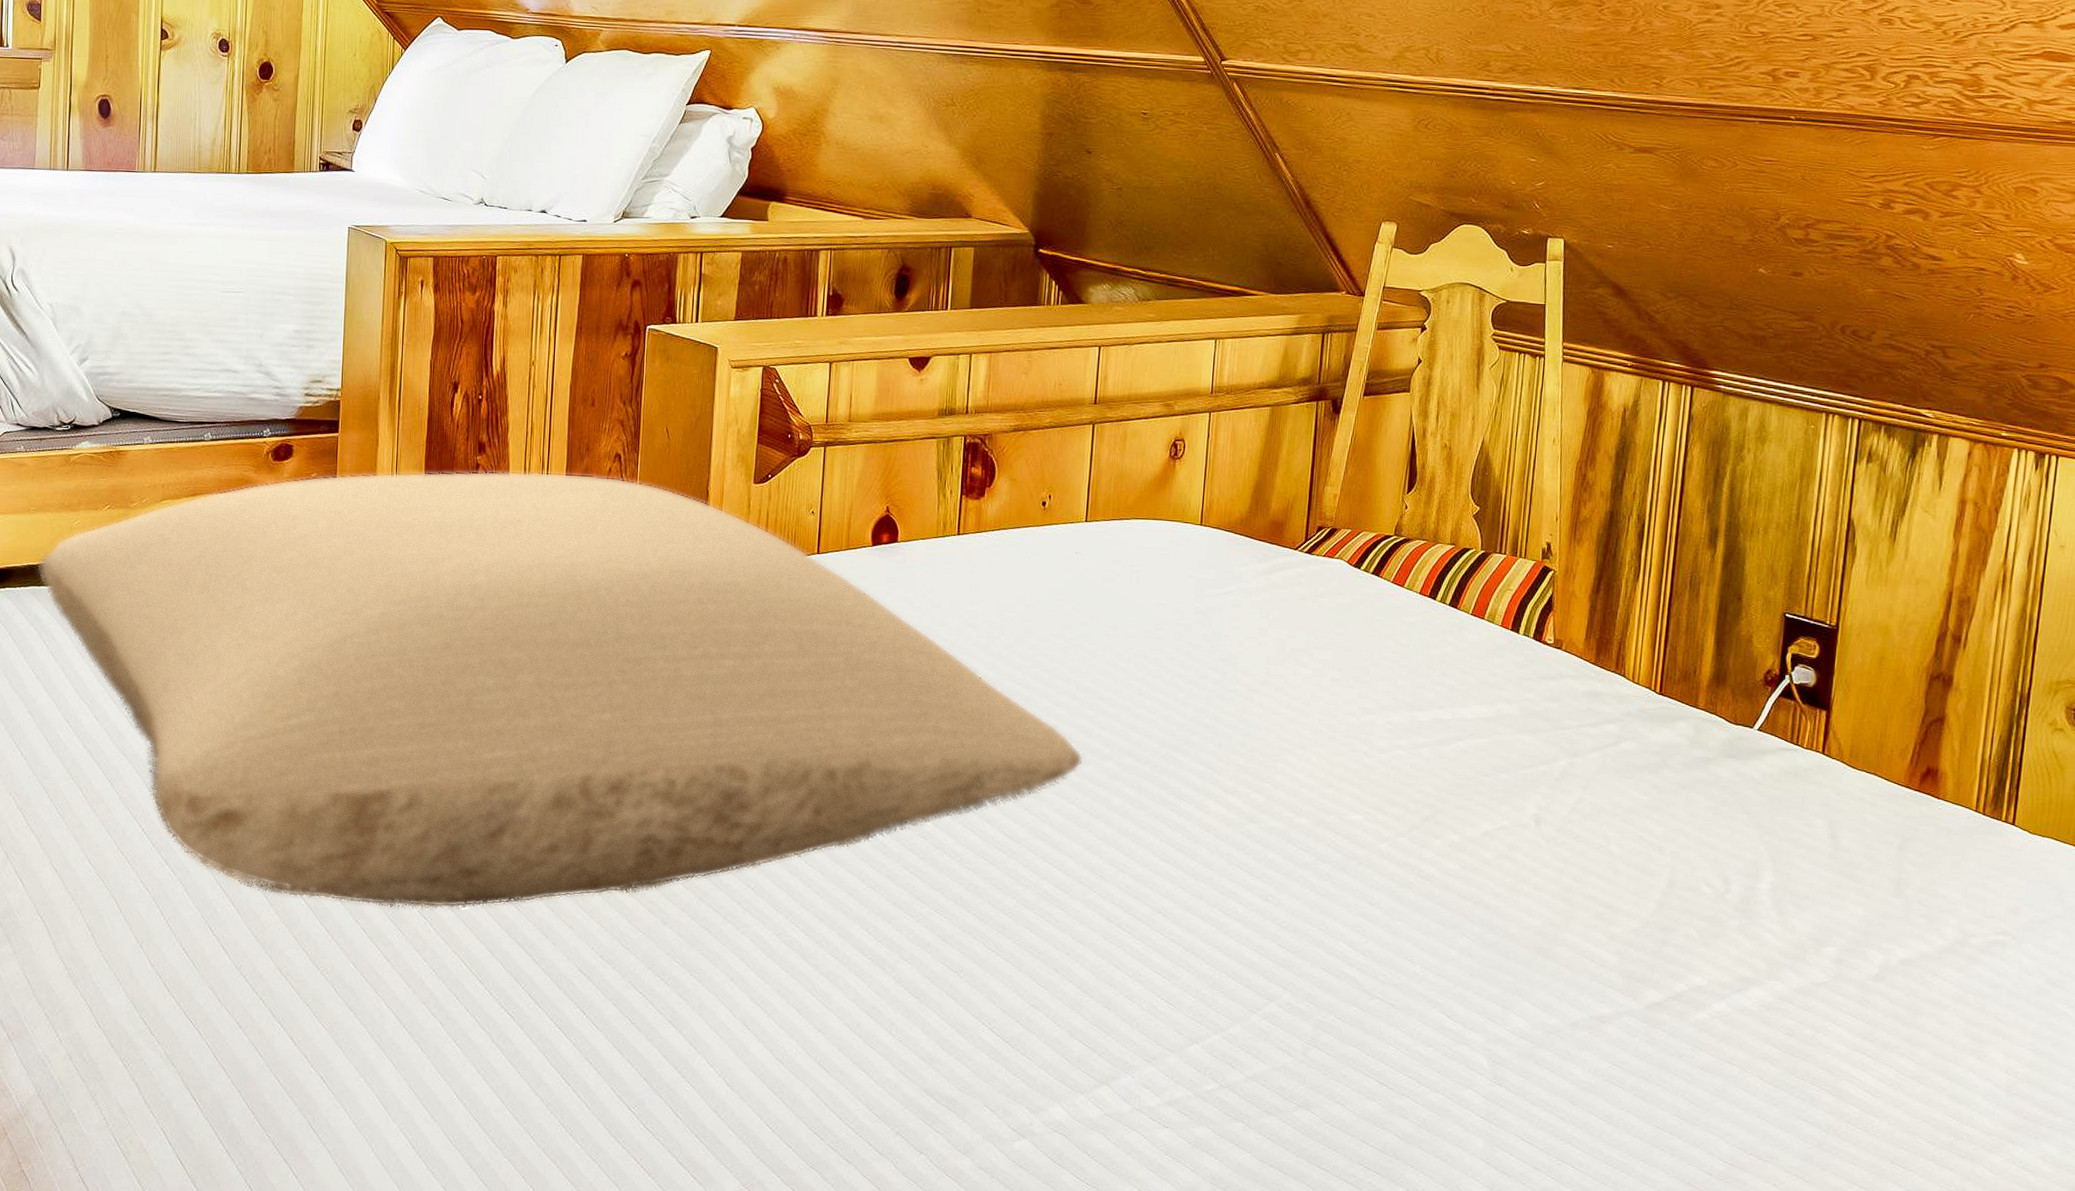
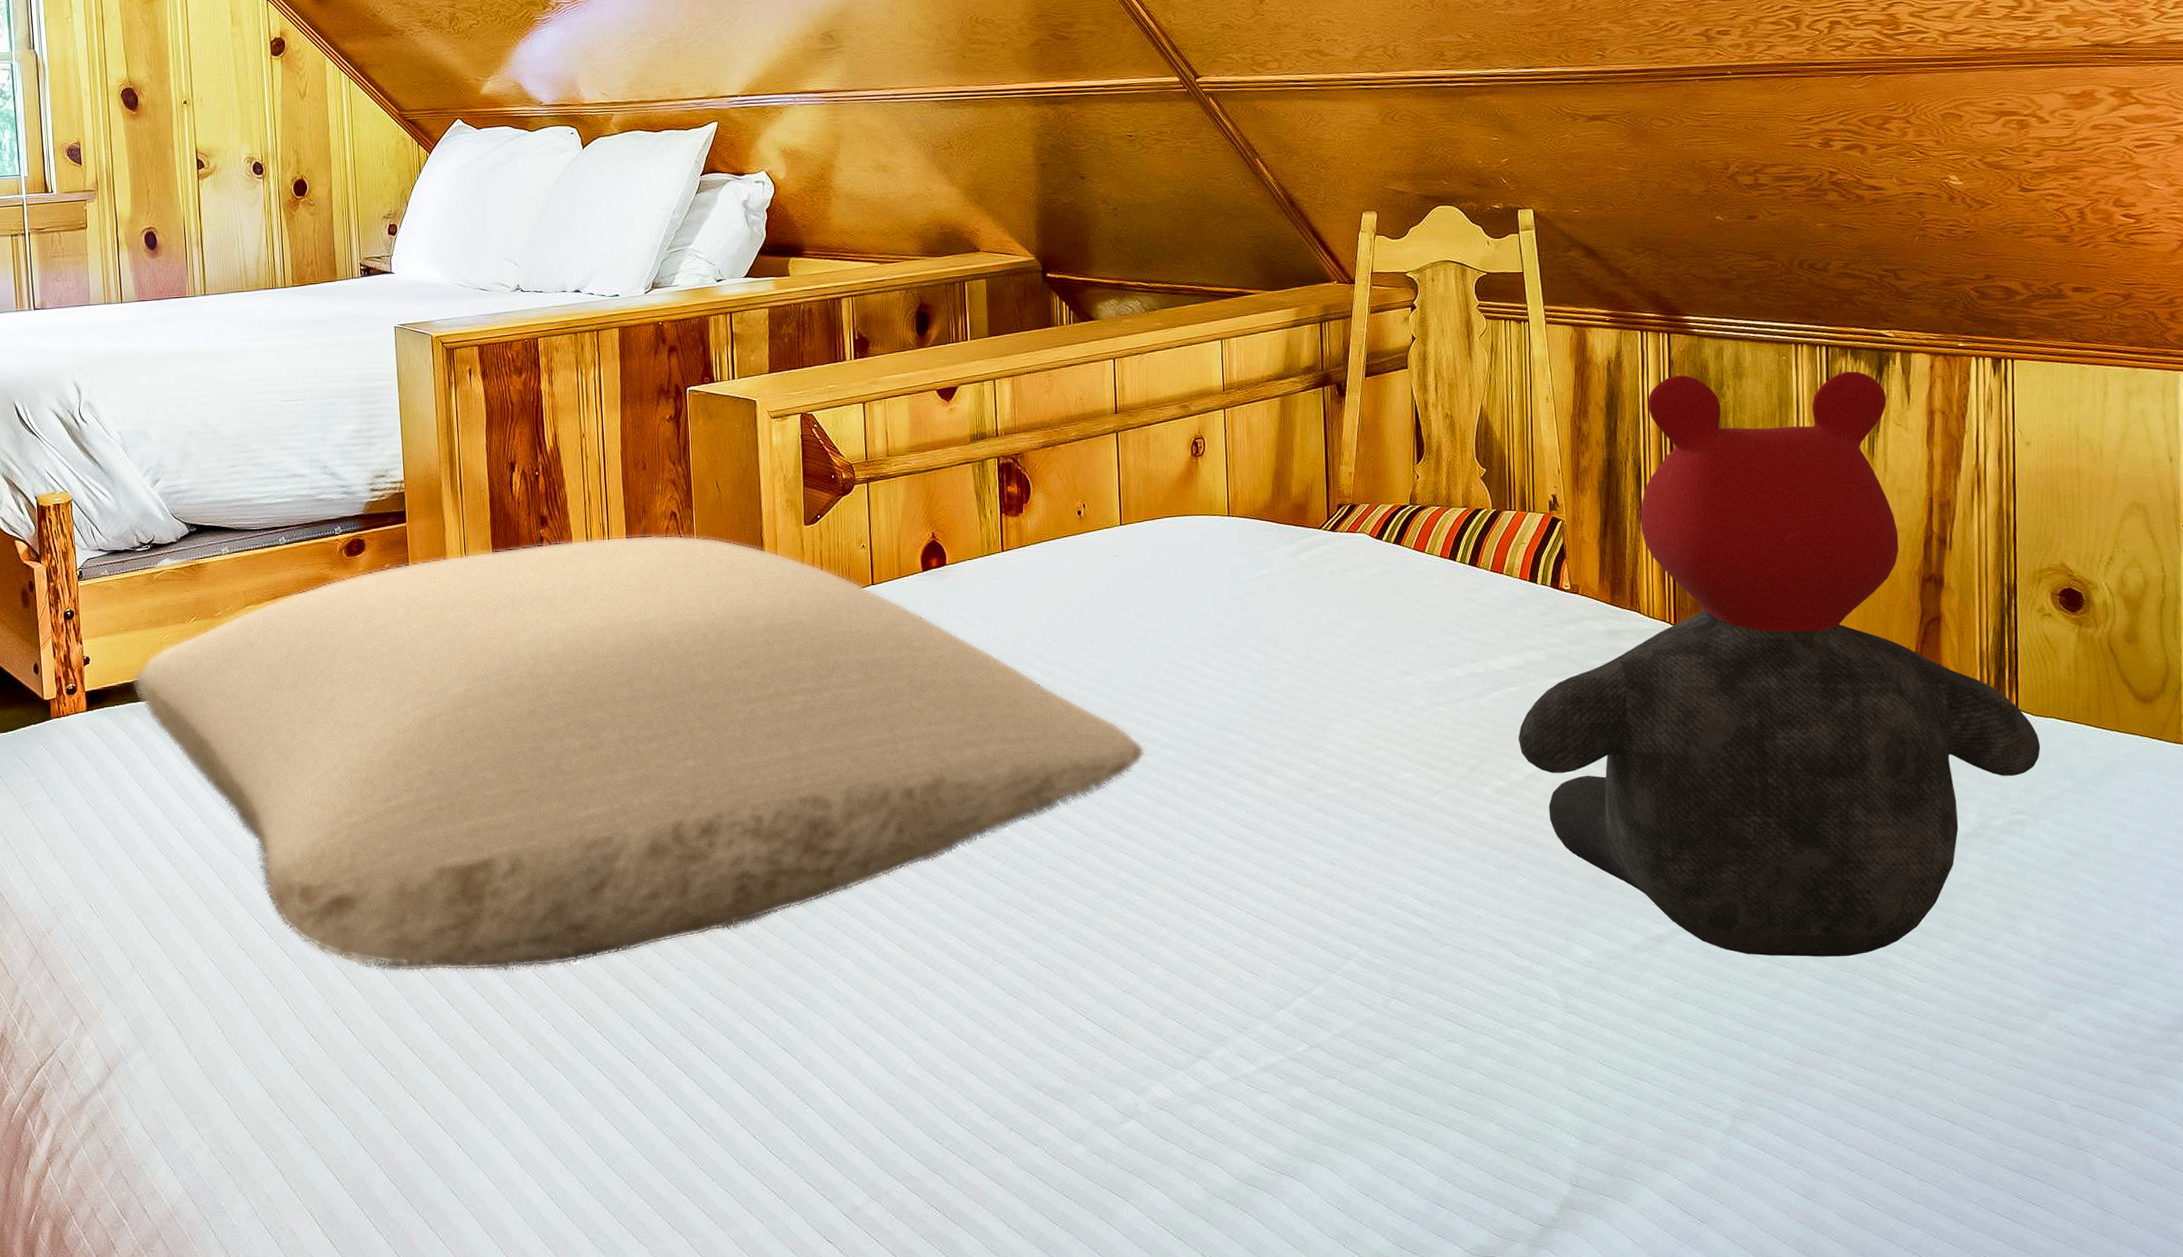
teddy bear: none [1478,432,2034,1061] -> present [1518,371,2041,957]

